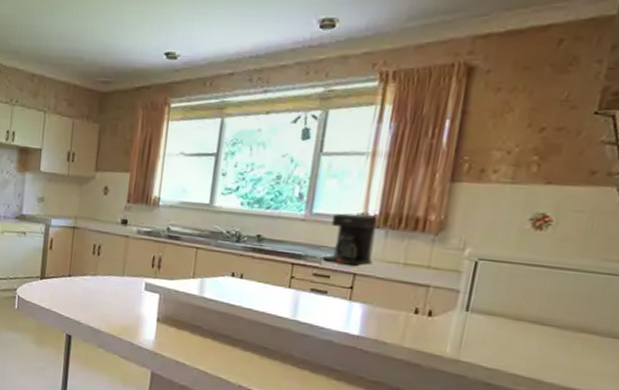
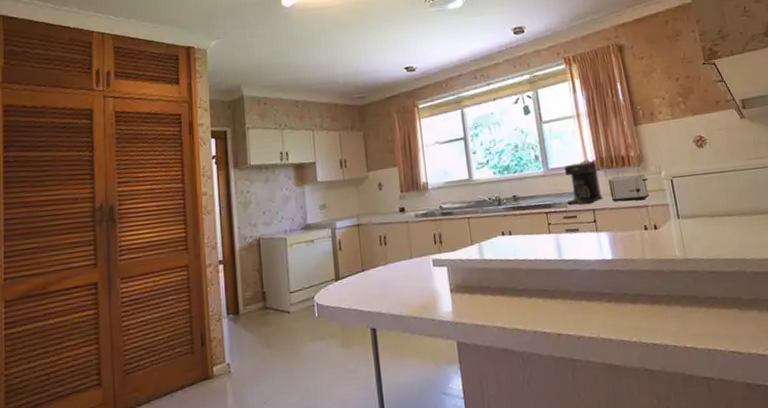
toaster: none [383,241,443,278] -> present [608,173,649,203]

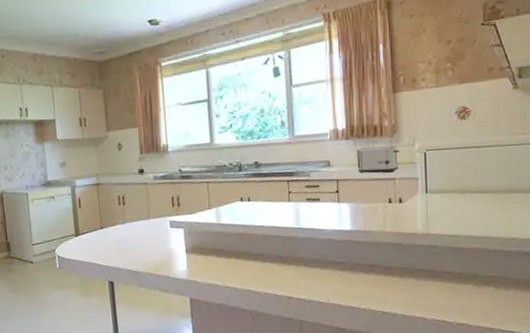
coffee maker: present [564,161,603,206] -> none [310,130,349,175]

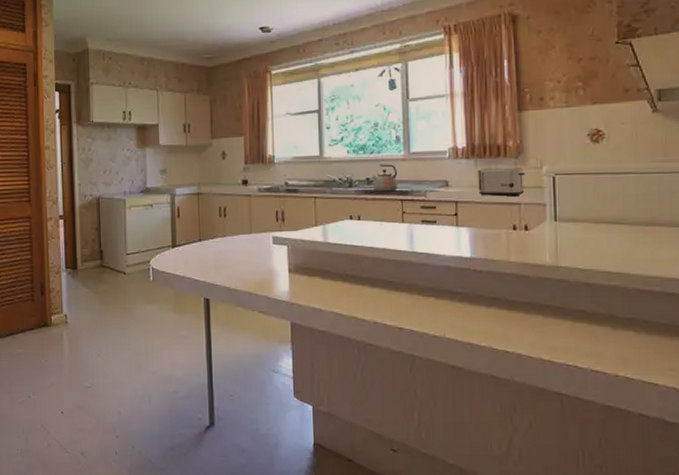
kettle: none [260,147,284,176] -> present [372,164,398,193]

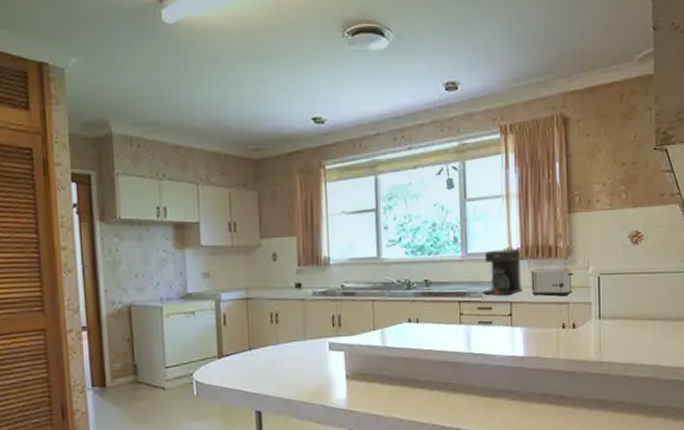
kettle: present [372,164,398,193] -> none [430,265,456,295]
coffee maker: none [427,148,469,196] -> present [484,249,523,296]

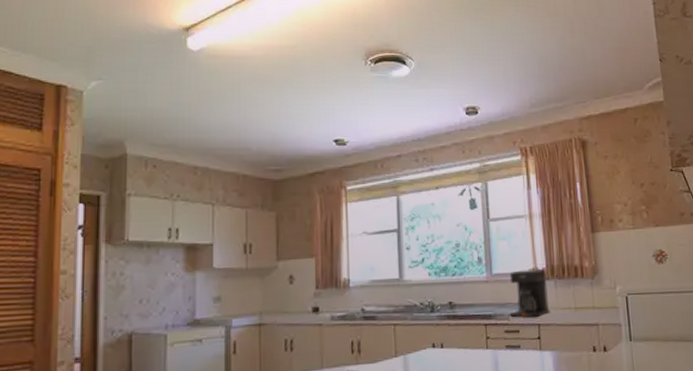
toaster: present [531,267,574,297] -> none [558,287,602,318]

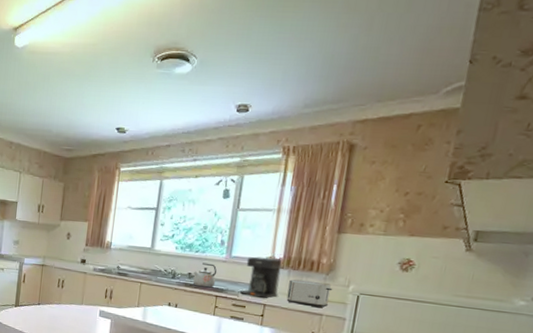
kettle: none [455,286,482,318] -> present [192,262,217,289]
toaster: none [558,287,602,318] -> present [286,279,333,308]

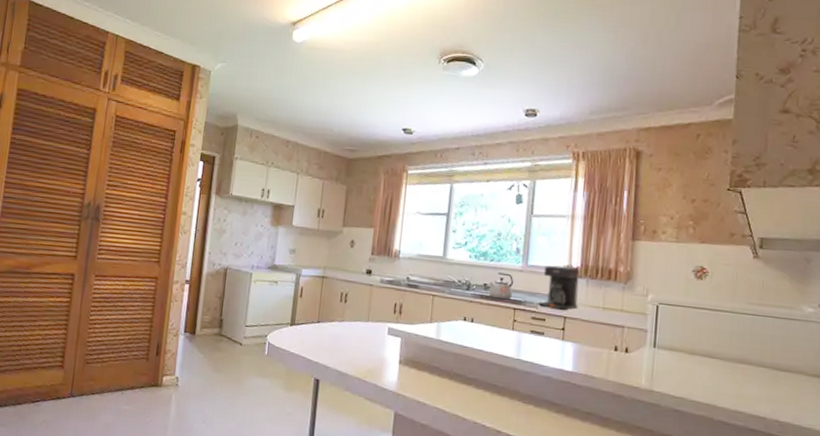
toaster: present [286,279,333,308] -> none [587,288,632,320]

